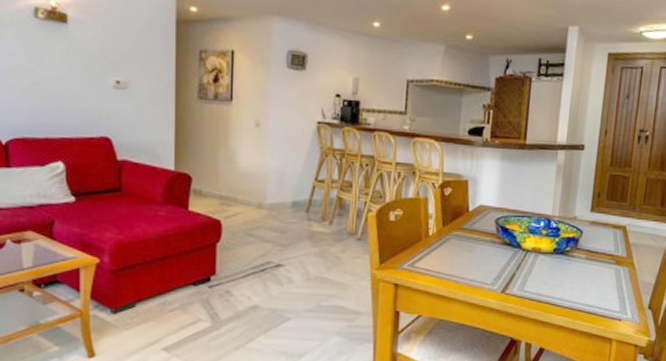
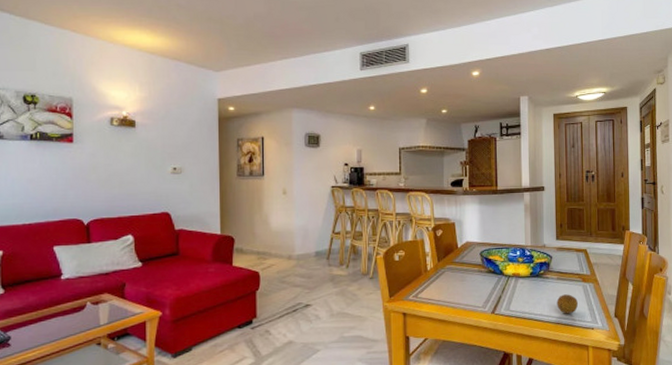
fruit: none [581,277,608,301] -> present [557,294,579,314]

